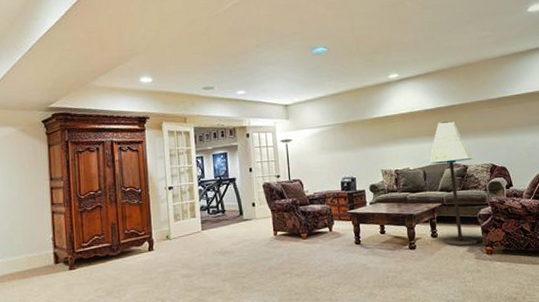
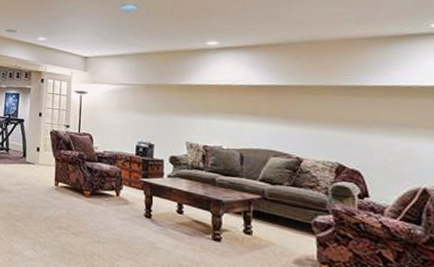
floor lamp: present [429,121,477,247] -> none [249,102,311,258]

